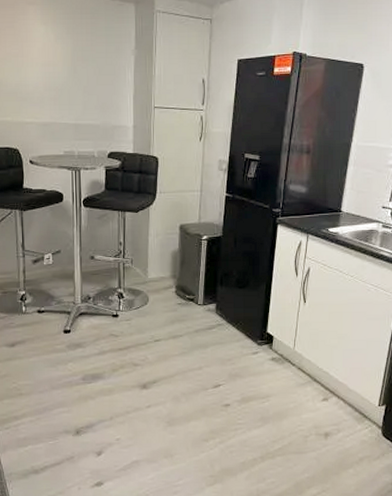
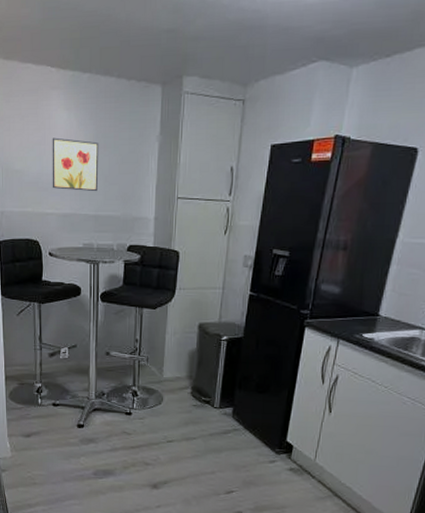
wall art: none [29,50,77,102] -> present [52,137,99,192]

